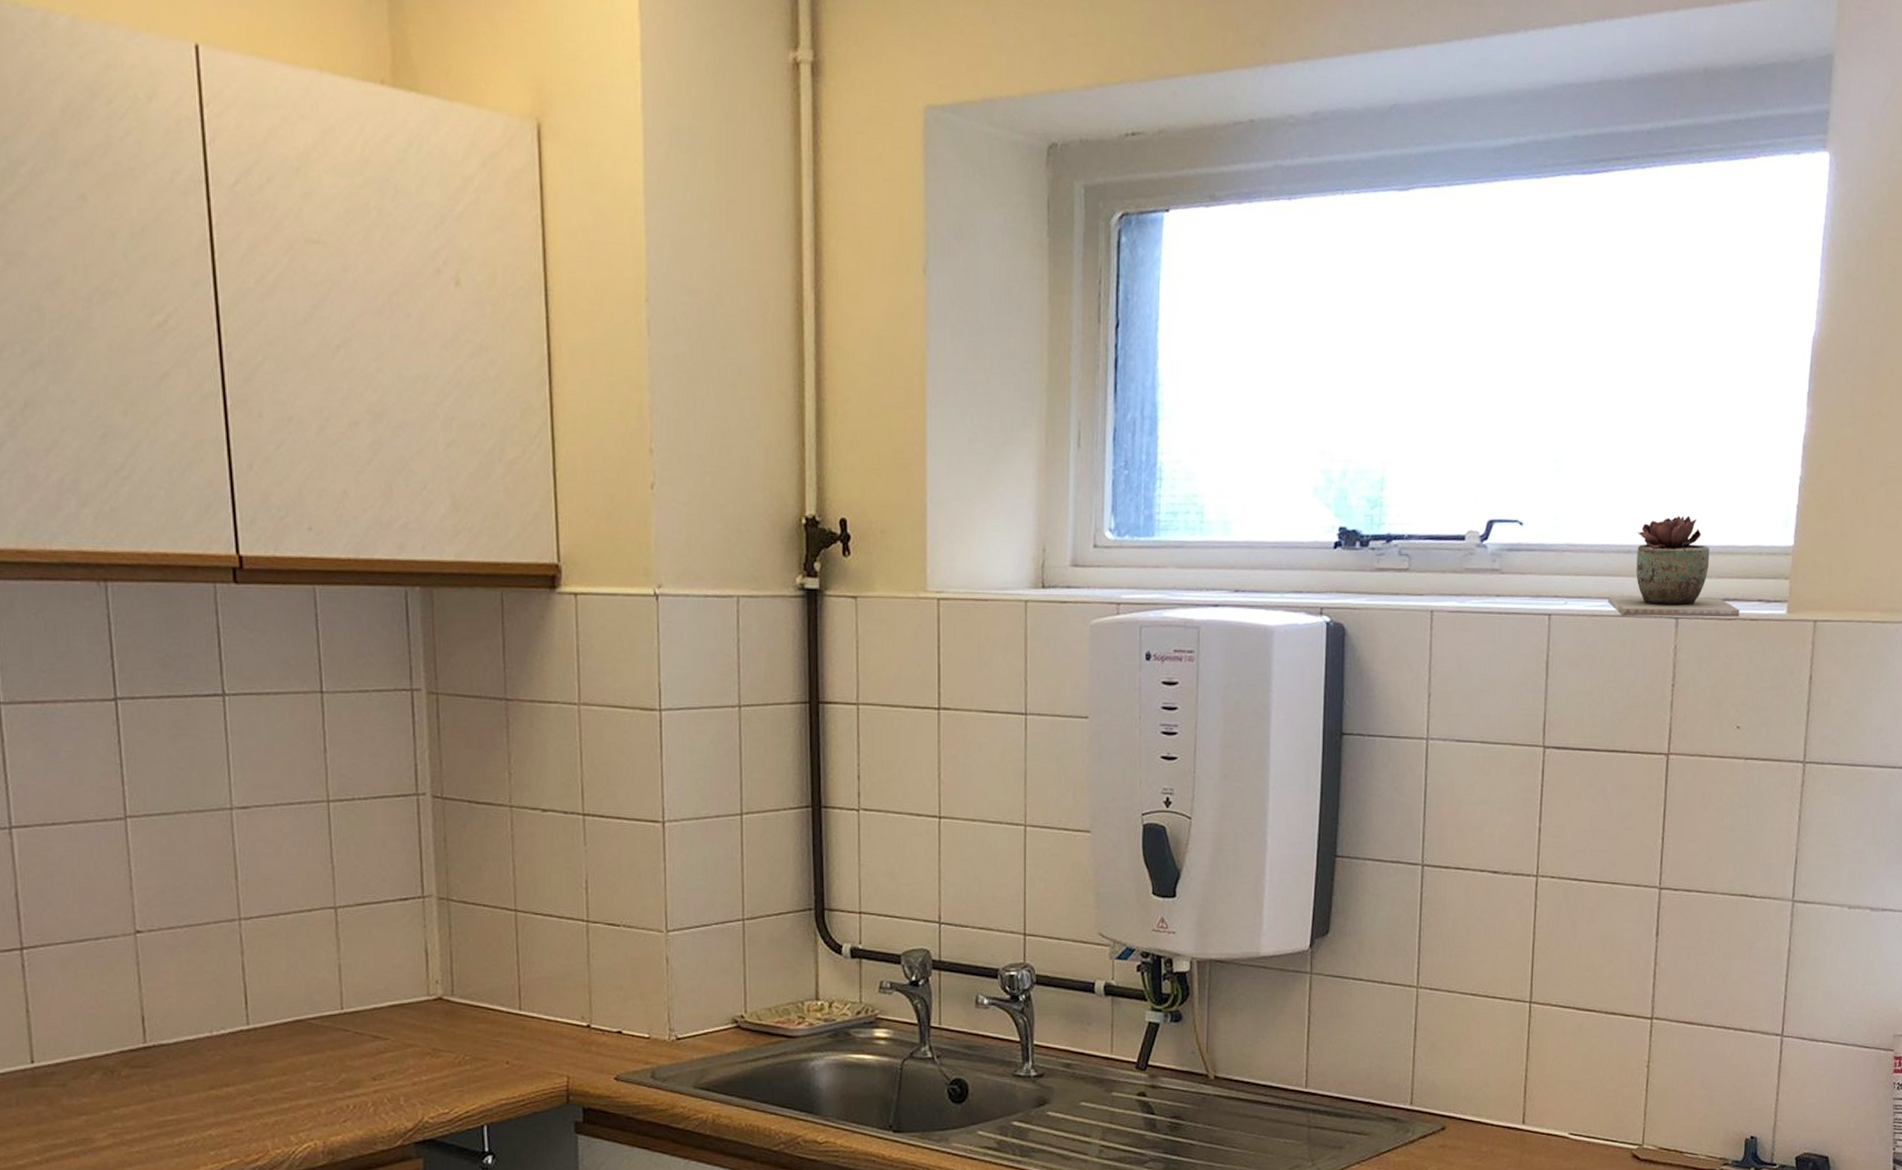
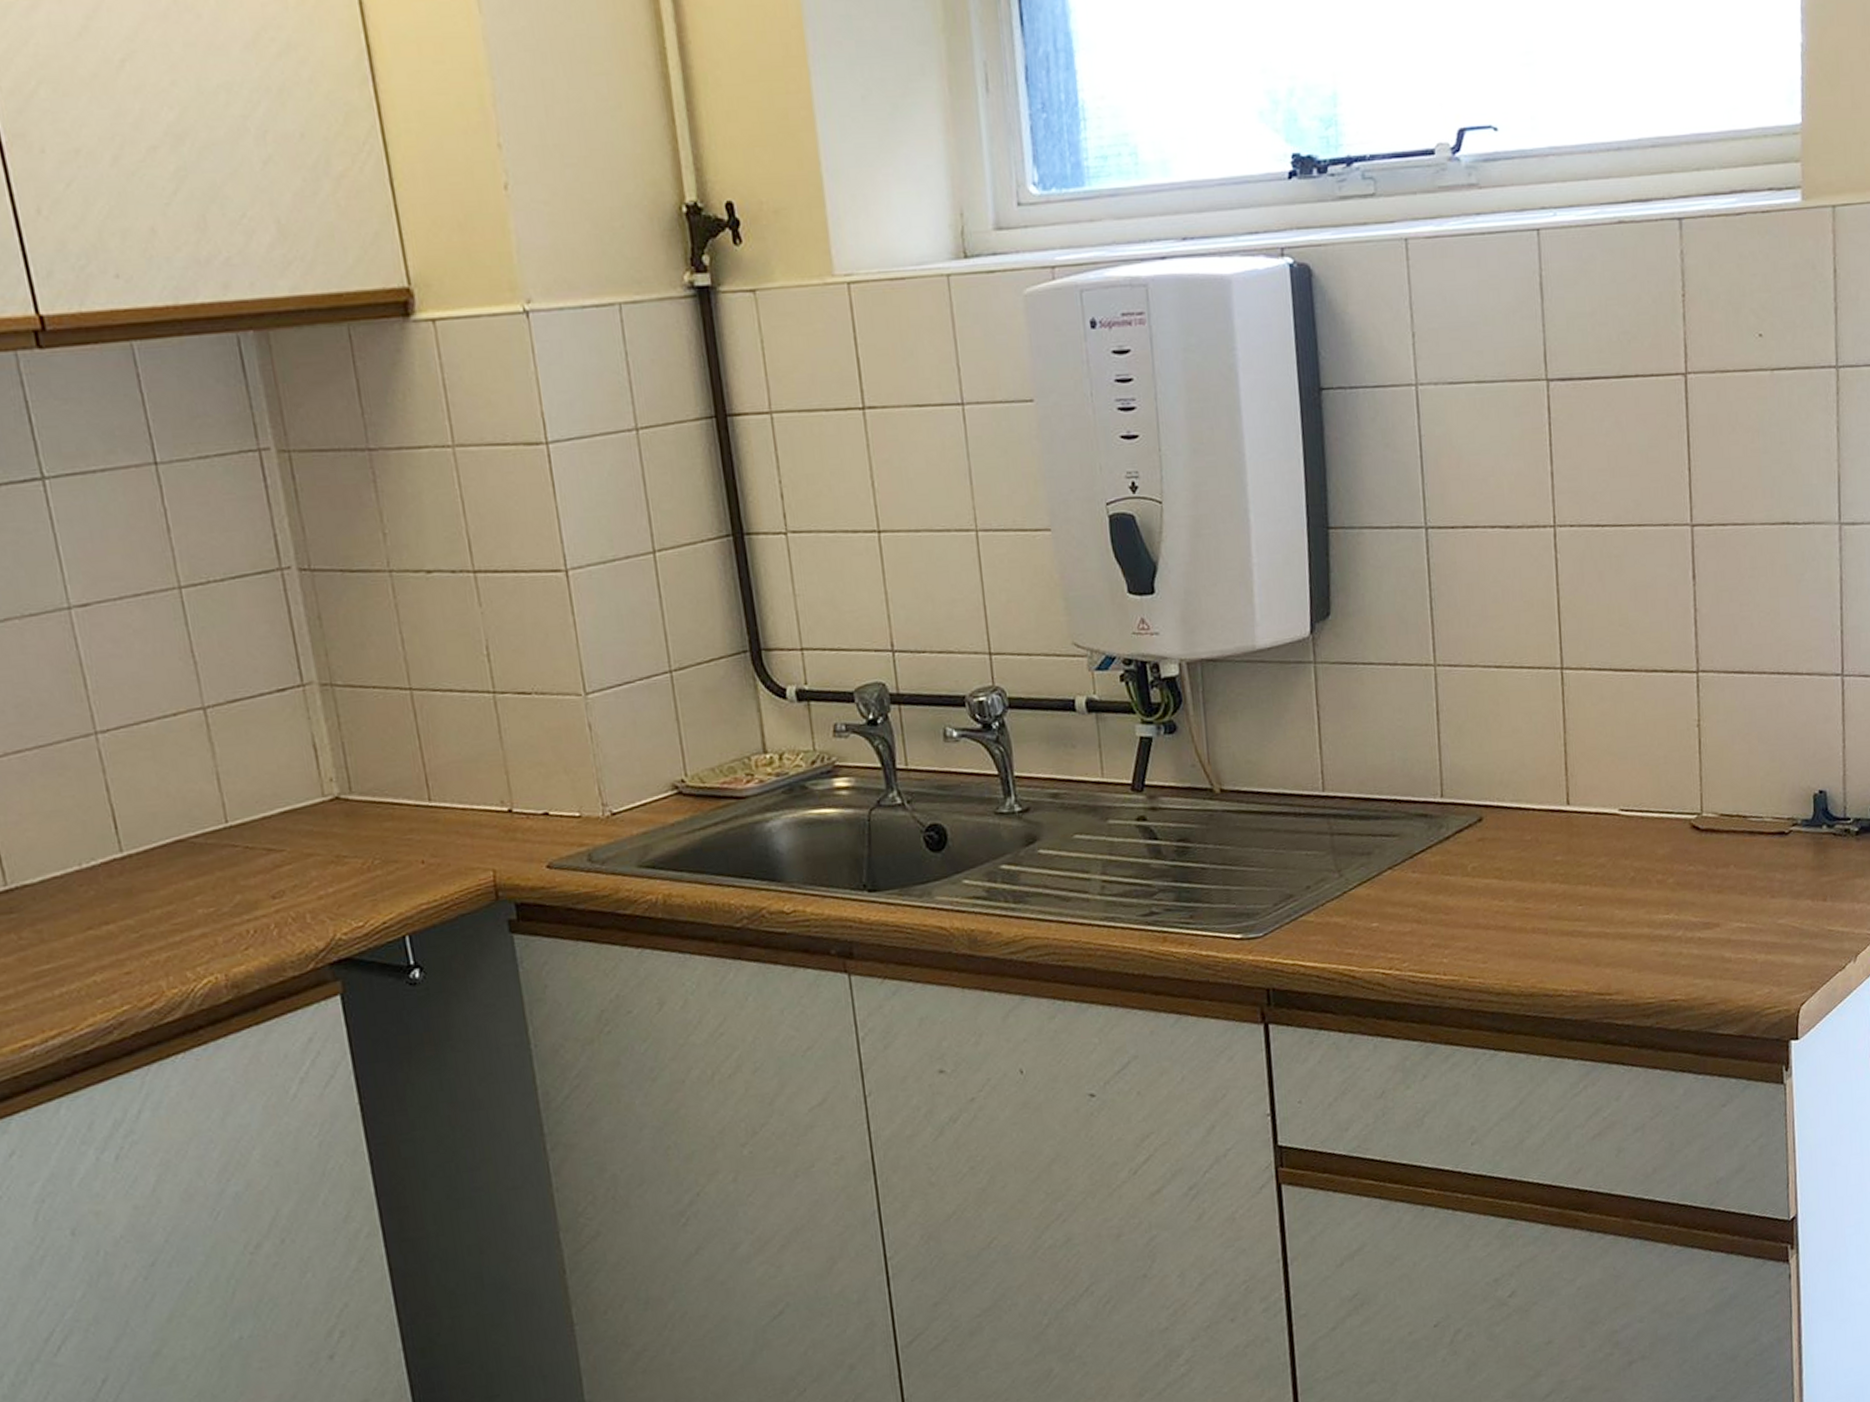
succulent plant: present [1607,515,1740,618] -> none [1600,101,1750,223]

